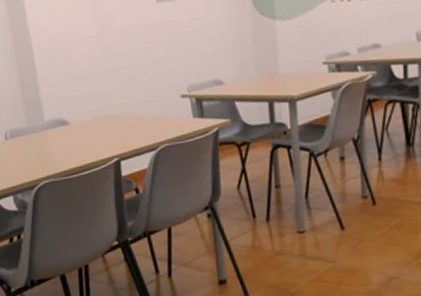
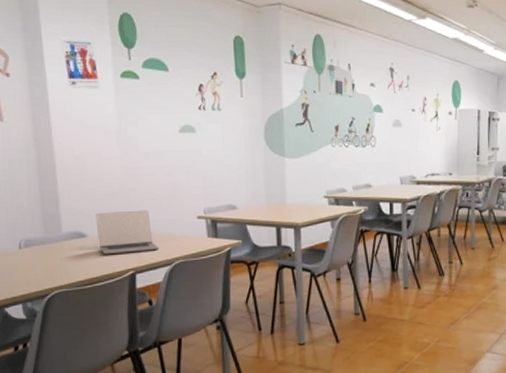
laptop: none [76,91,143,143] -> present [95,210,160,255]

